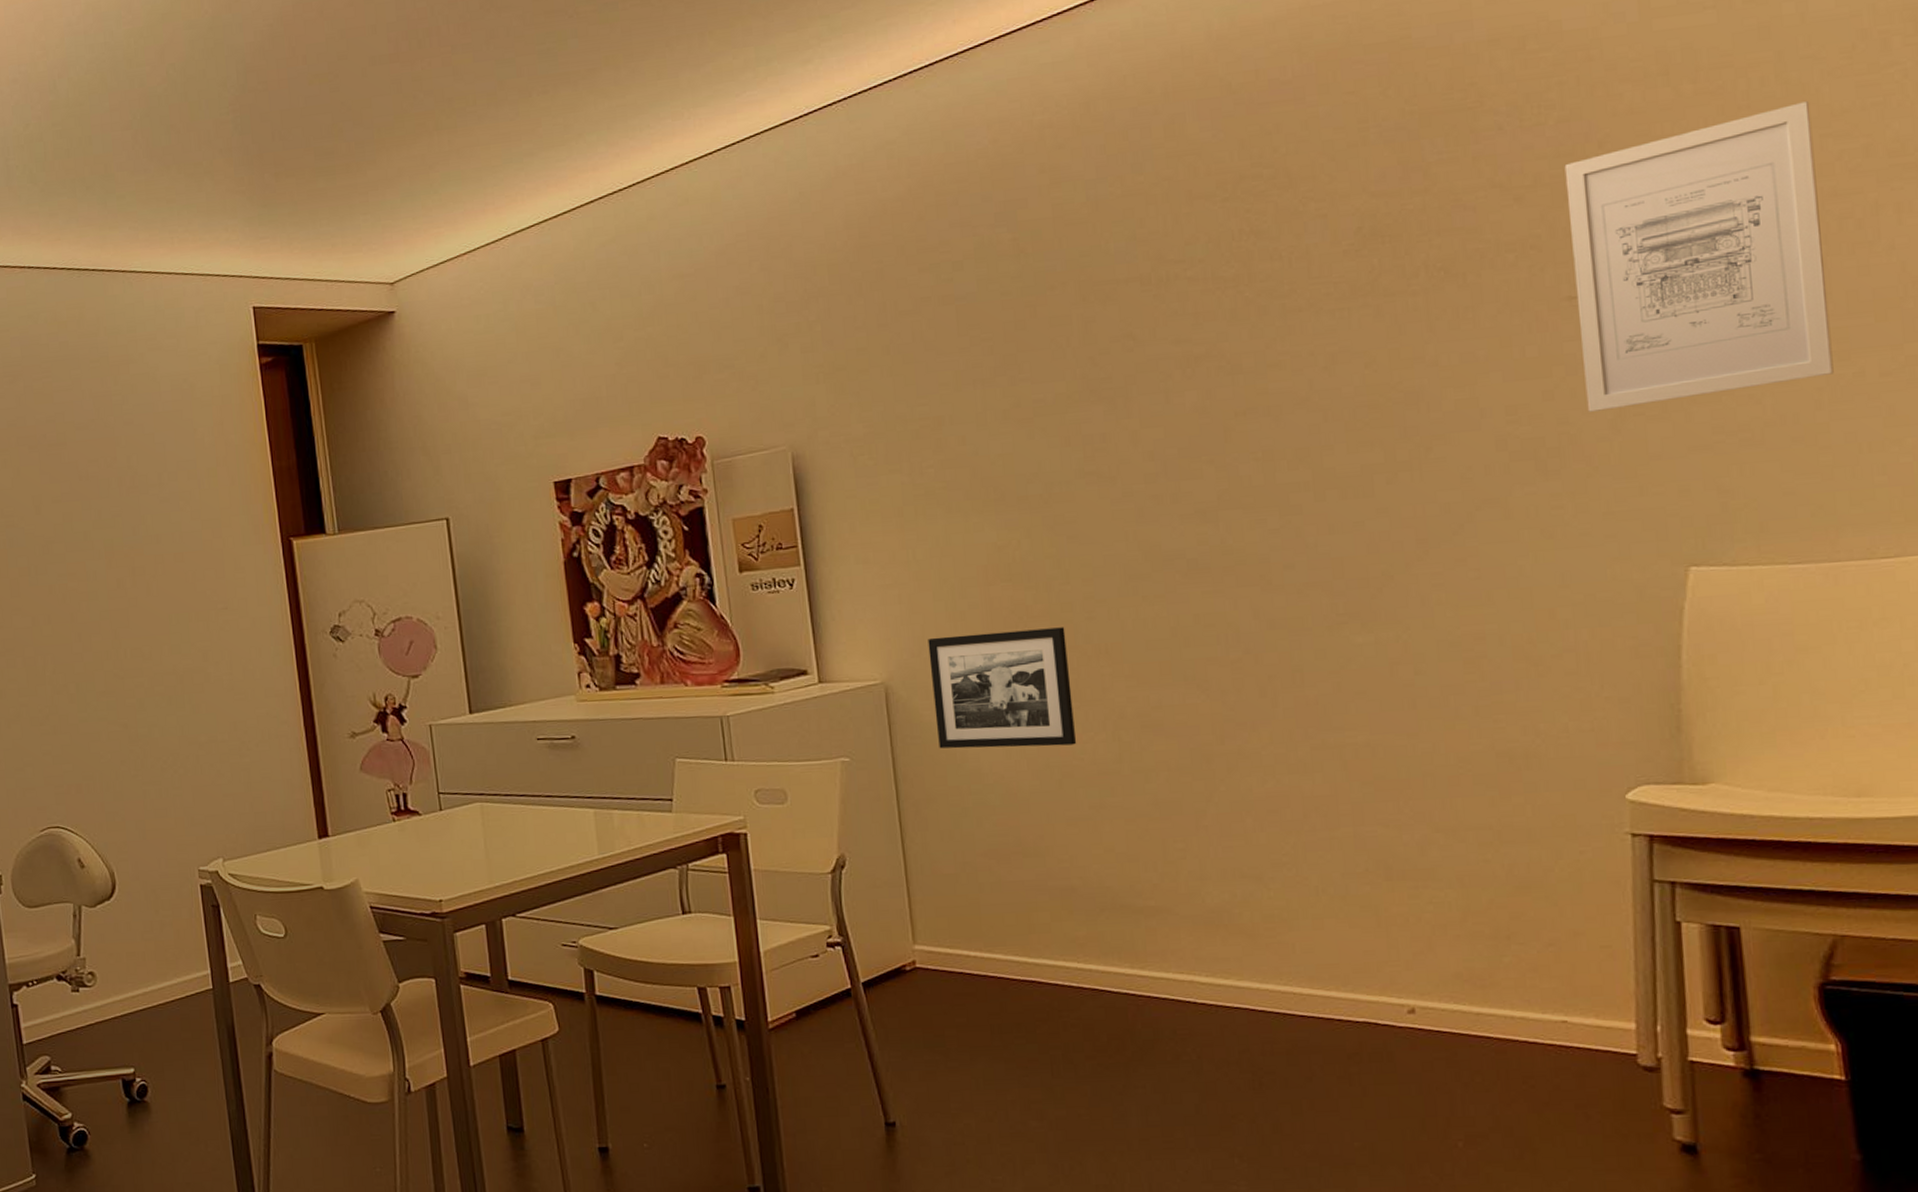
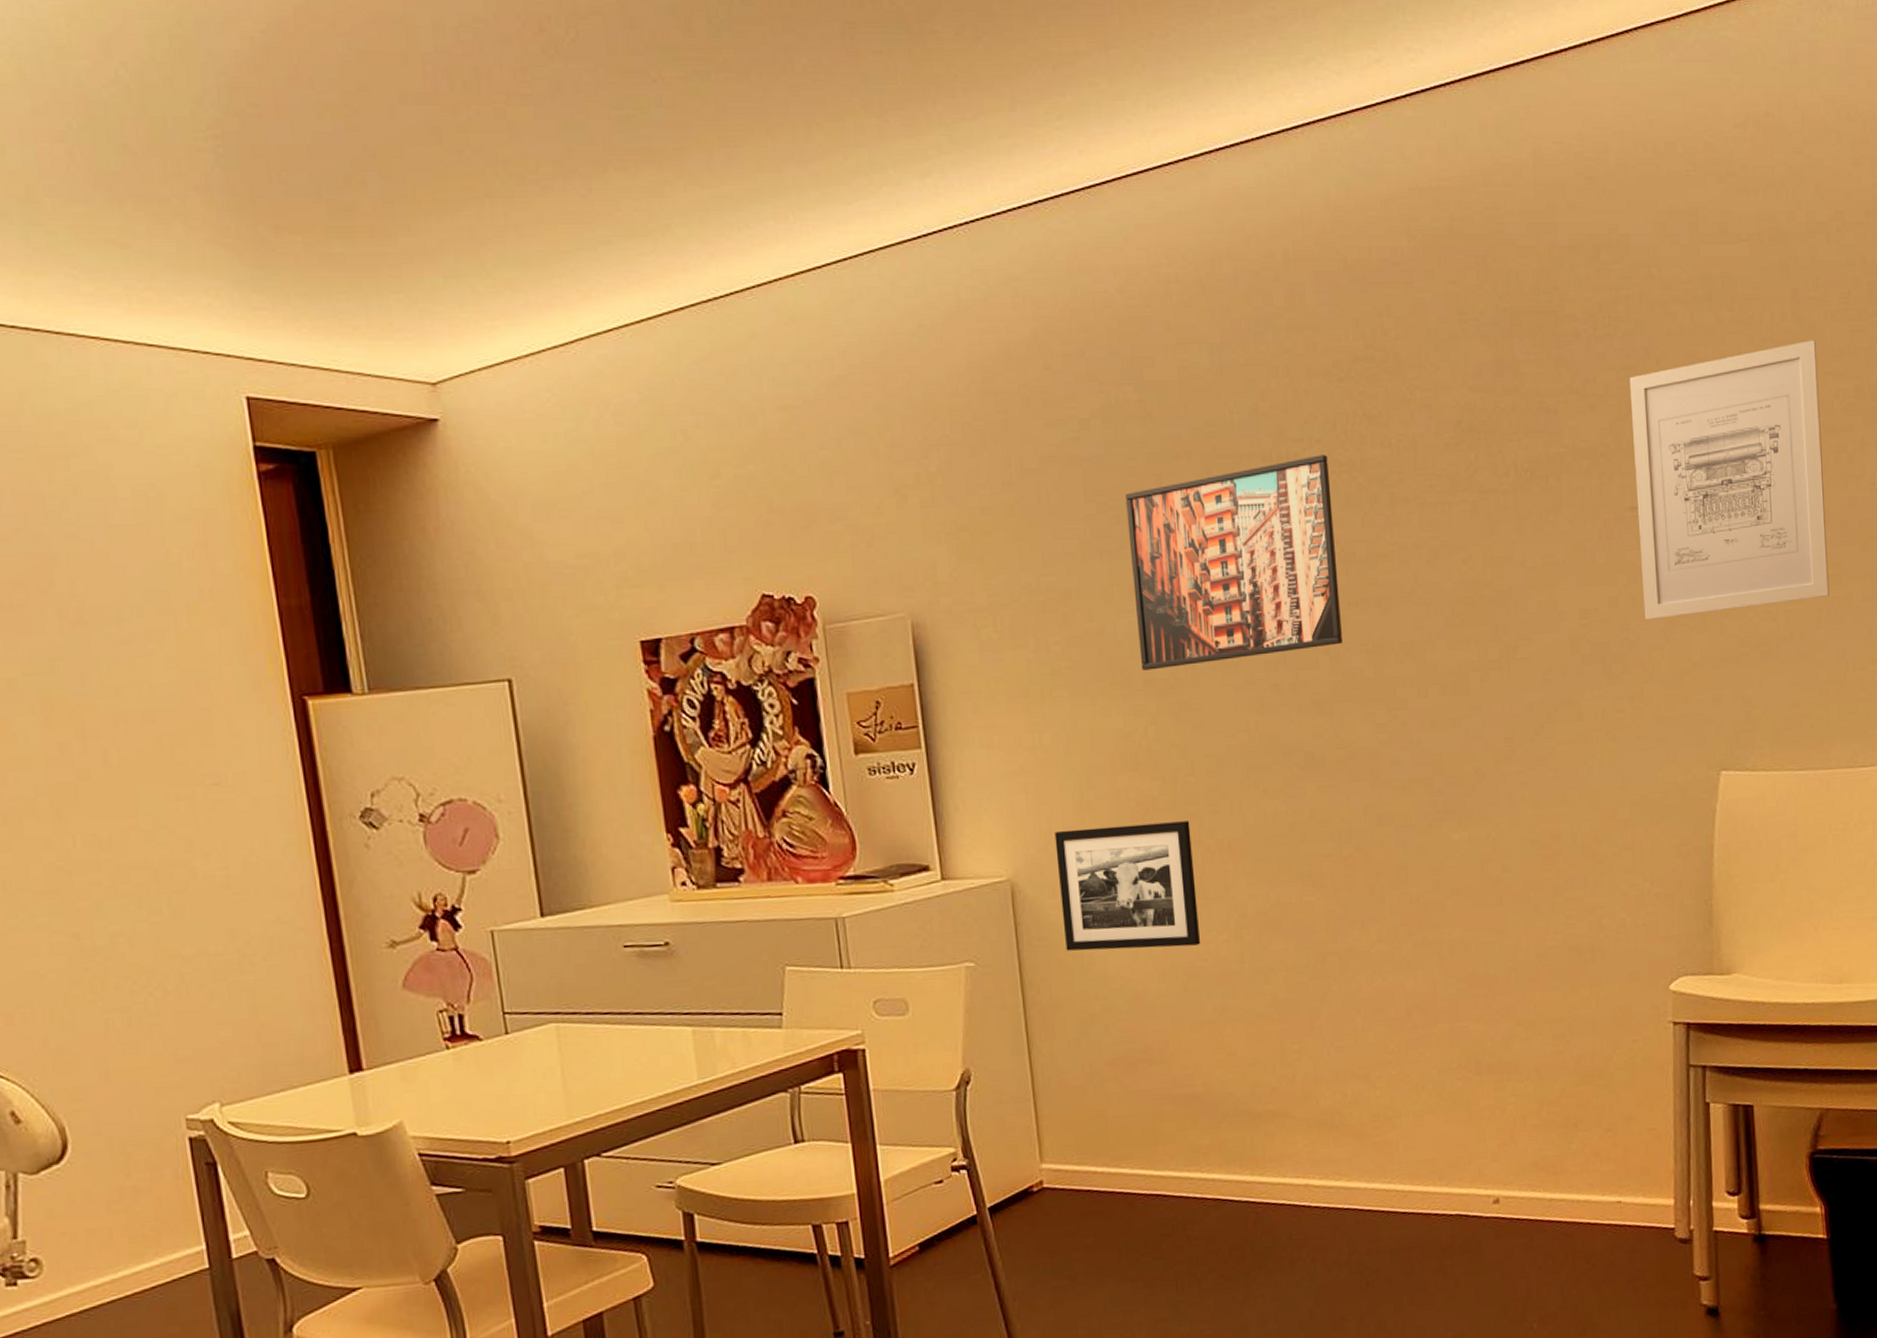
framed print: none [999,273,1230,488] -> present [1125,455,1343,671]

